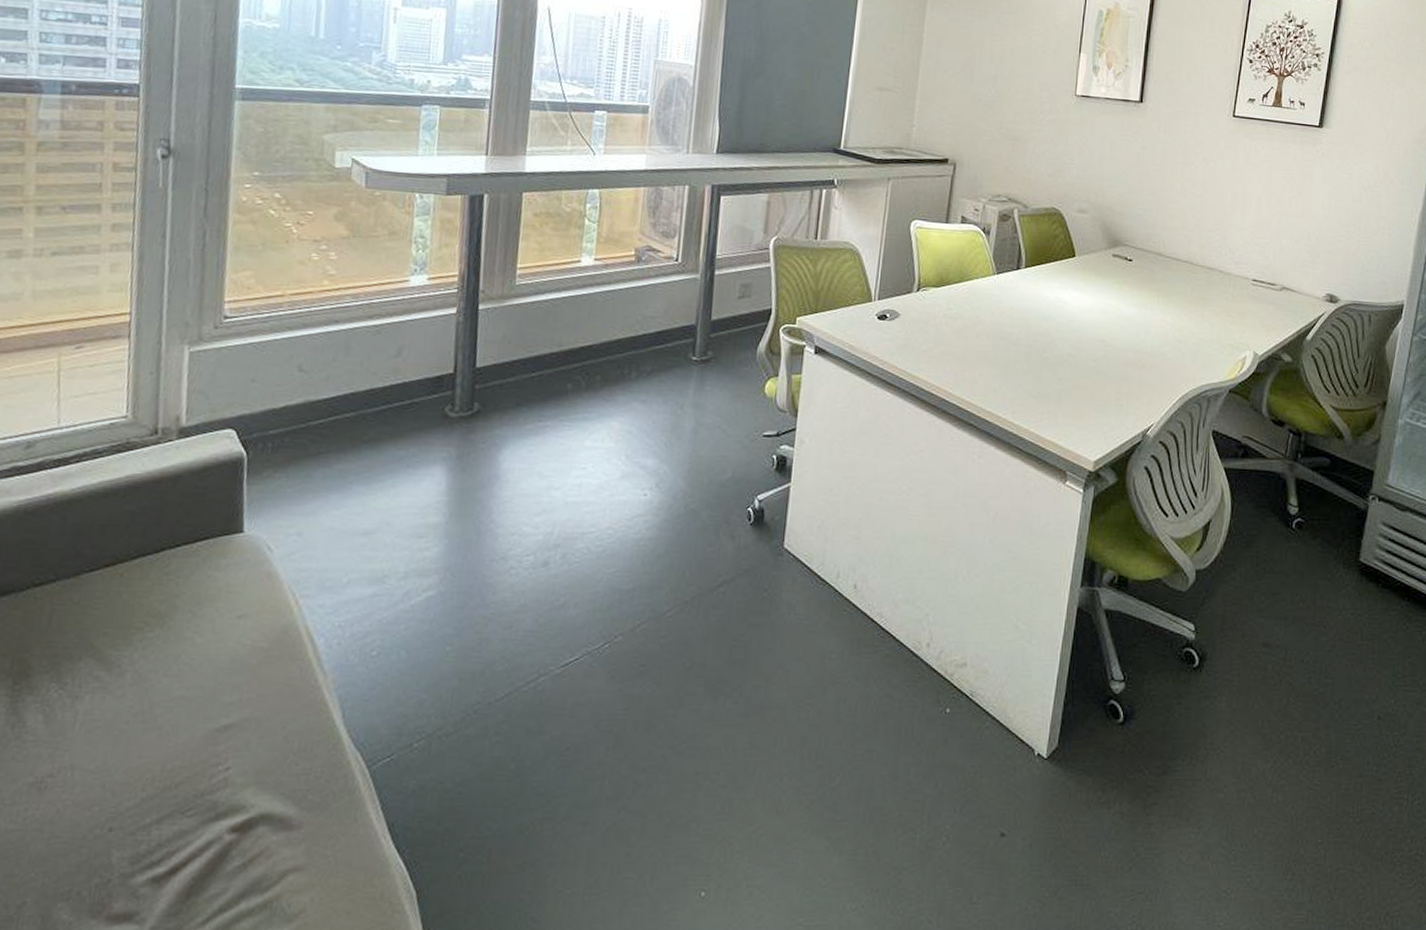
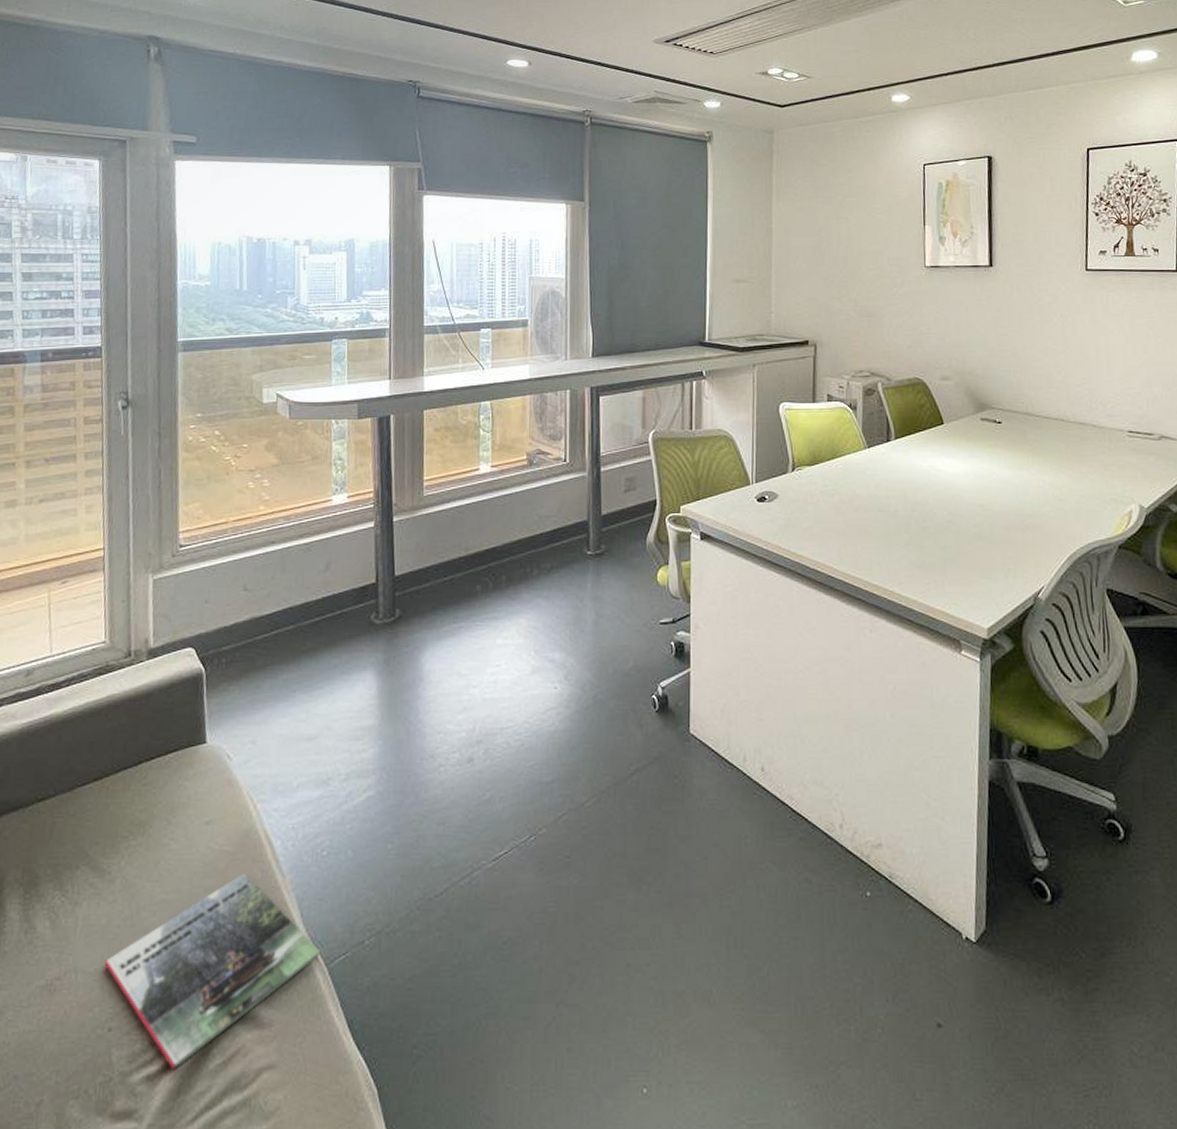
magazine: none [107,670,363,872] -> present [104,872,321,1070]

